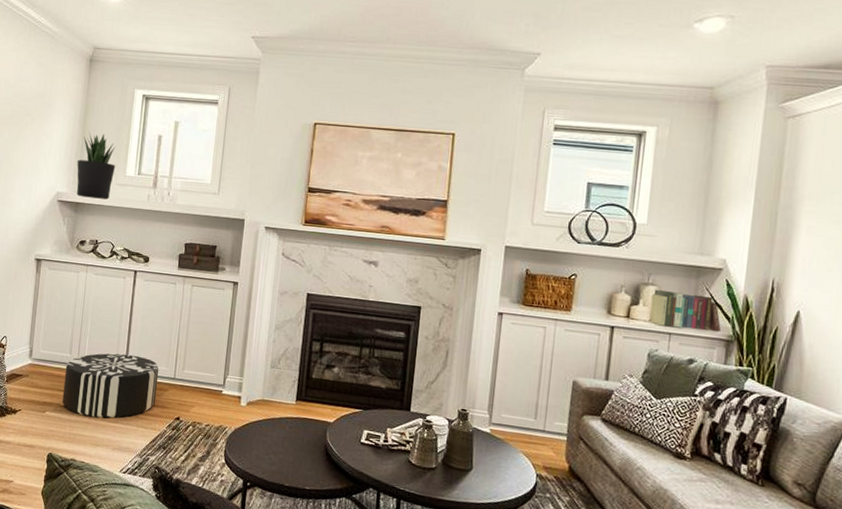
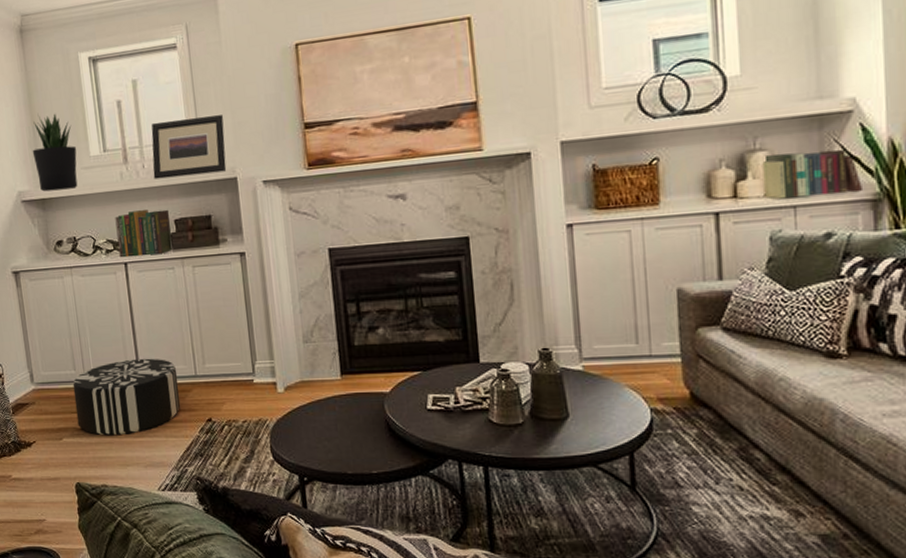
books: none [131,228,183,270] -> present [115,209,173,258]
picture frame: none [175,160,245,213] -> present [151,115,227,180]

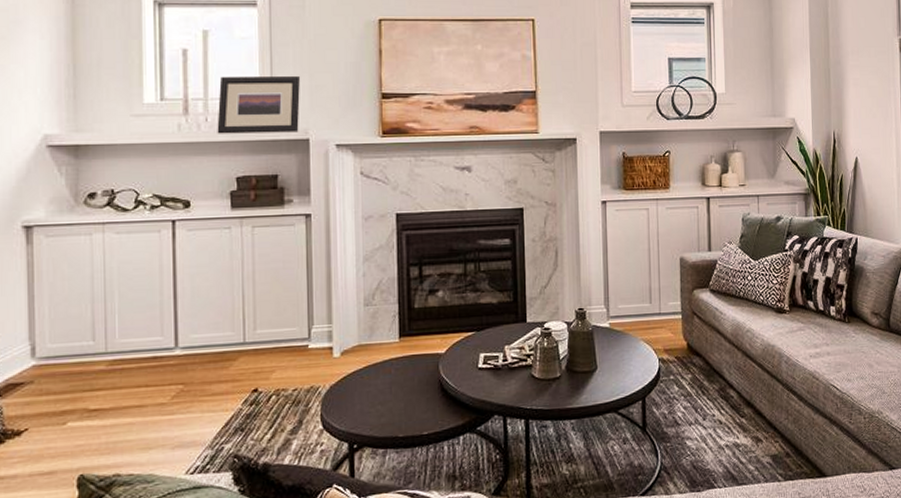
planter: present [32,113,78,192] -> none [69,52,128,137]
pouf: present [72,358,181,436] -> none [89,325,224,416]
books: present [115,209,173,258] -> none [166,164,232,215]
books: present [762,148,862,199] -> none [738,154,798,190]

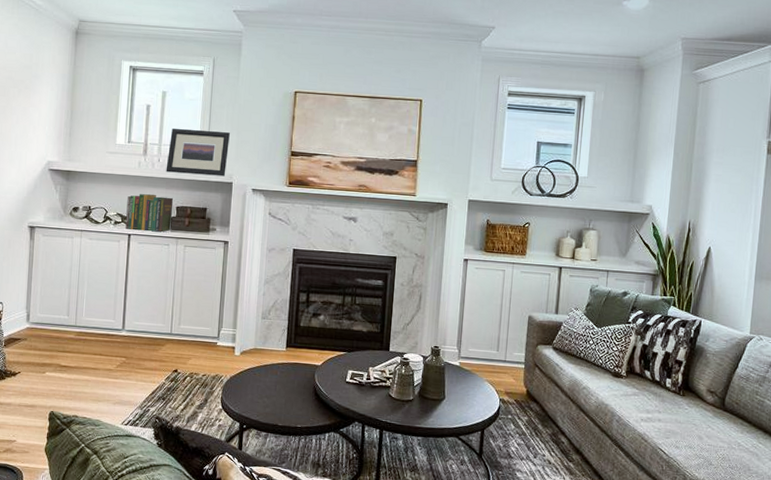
books: none [166,164,232,215] -> present [125,193,174,233]

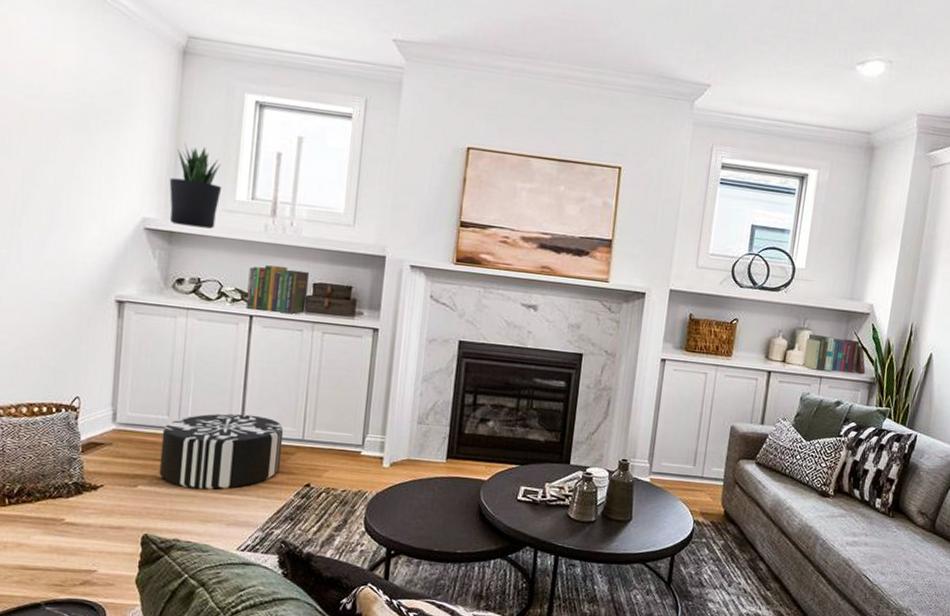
pouf: none [62,313,156,375] -> present [159,413,284,490]
planter: none [67,102,106,167] -> present [169,143,222,229]
picture frame: present [166,128,231,176] -> none [300,183,385,248]
books: none [590,233,648,268] -> present [803,333,866,375]

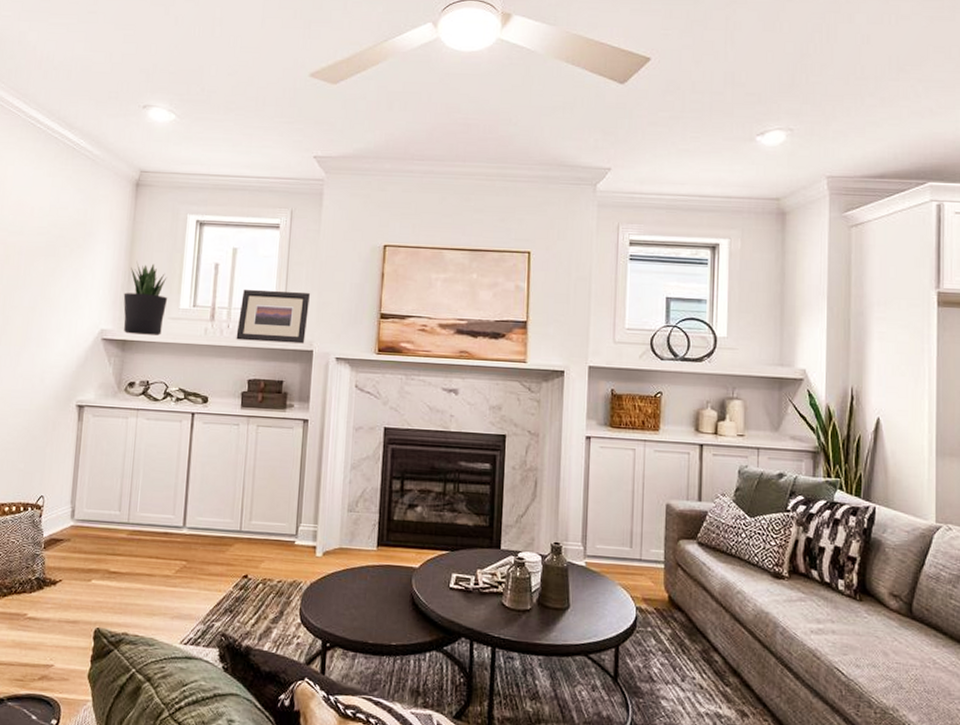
pouf: present [159,413,284,490] -> none [111,507,223,583]
books: present [246,265,310,315] -> none [188,365,245,410]
picture frame: none [300,183,385,248] -> present [236,289,311,344]
books: present [803,333,866,375] -> none [737,403,806,444]

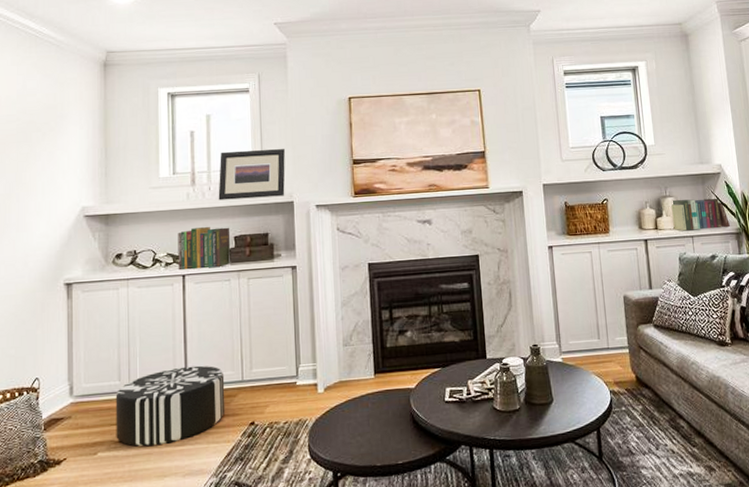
pouf: none [111,507,223,583] -> present [115,365,226,447]
planter: present [123,261,168,336] -> none [102,138,147,208]
books: none [188,365,245,410] -> present [177,226,230,271]
books: none [737,403,806,444] -> present [671,198,730,231]

